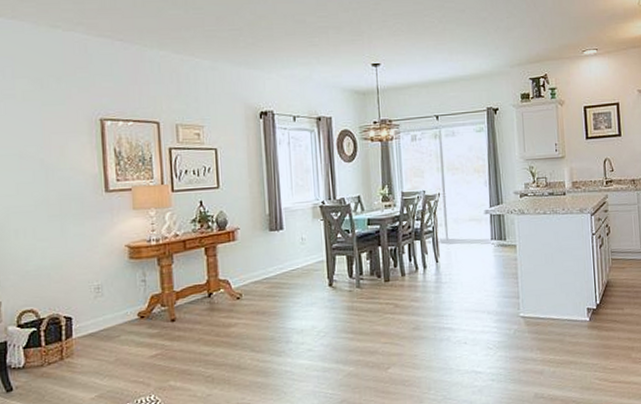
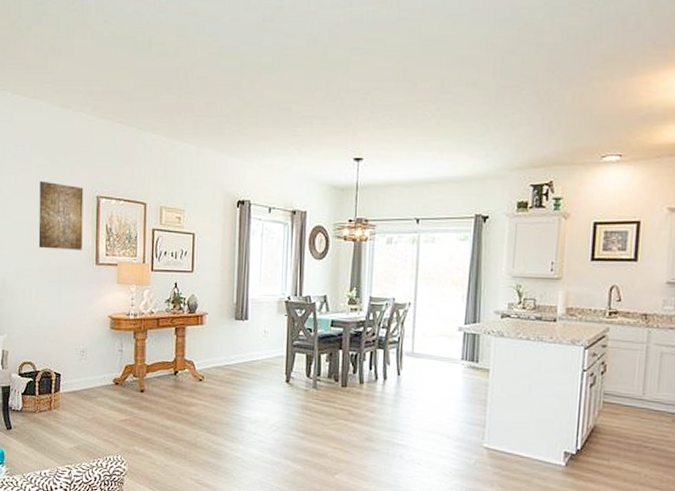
wall art: none [27,107,87,181] -> present [38,181,84,250]

